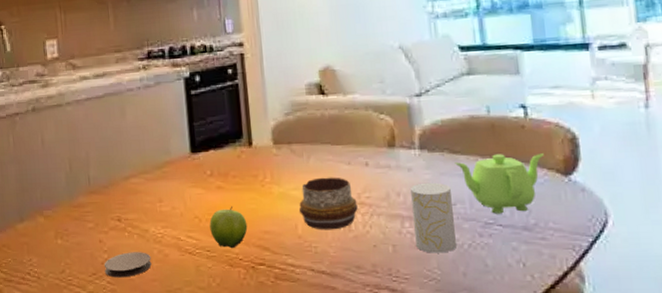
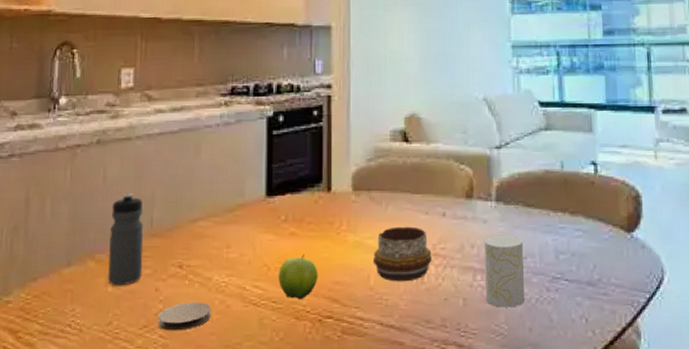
water bottle: none [53,155,86,239] -> present [108,193,144,286]
teapot: present [455,153,544,214] -> none [528,209,610,269]

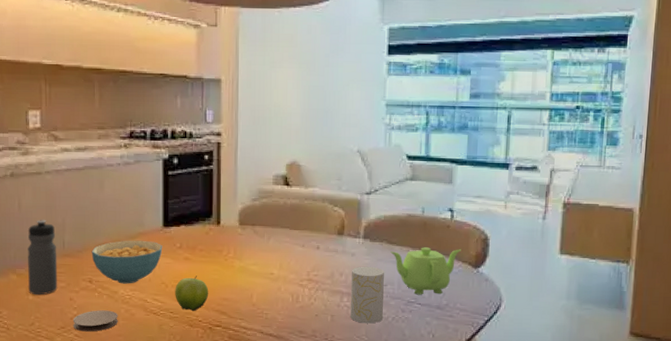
cereal bowl: none [183,213,265,268] -> present [91,240,163,284]
decorative bowl: present [372,226,432,282] -> none [255,256,306,301]
teapot: none [528,209,610,269] -> present [390,247,461,295]

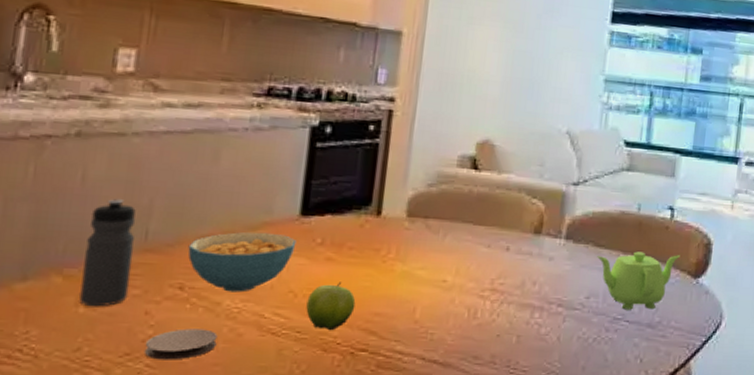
cup: present [350,266,384,324] -> none [541,273,588,346]

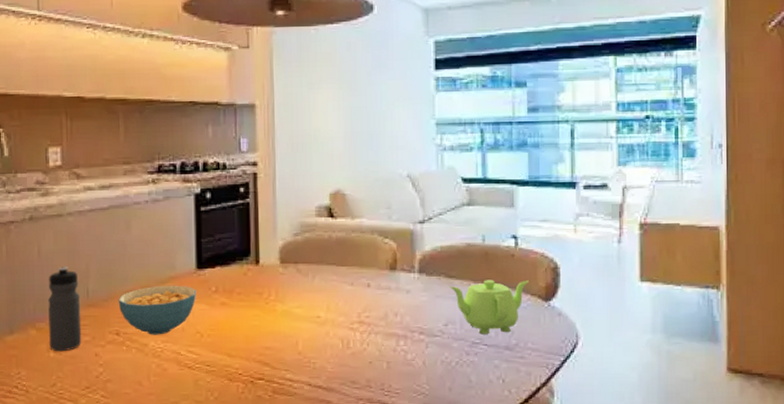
coaster: present [144,328,218,360] -> none [98,366,149,392]
fruit: present [306,282,356,330] -> none [211,322,249,363]

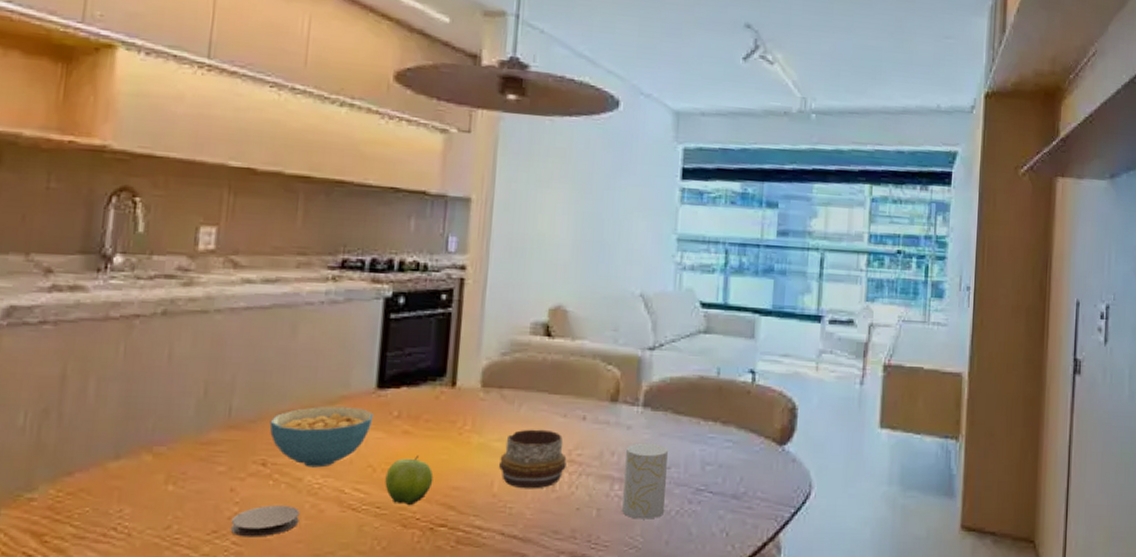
water bottle: present [48,267,82,352] -> none [168,376,220,485]
coaster: none [98,366,149,392] -> present [230,505,300,538]
fruit: none [211,322,249,363] -> present [385,455,434,505]
decorative bowl: none [300,296,357,347] -> present [498,429,567,489]
cup: none [408,304,445,370] -> present [622,442,668,519]
teapot: present [450,280,529,334] -> none [676,418,764,480]

